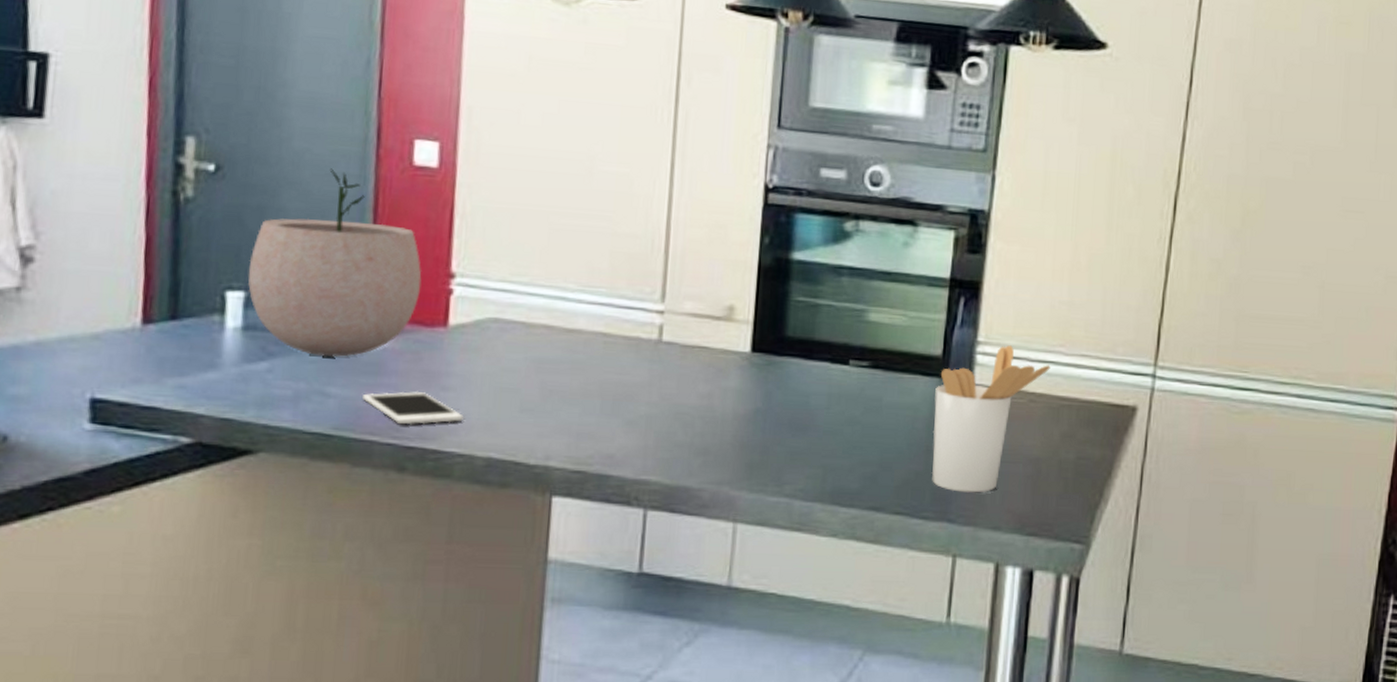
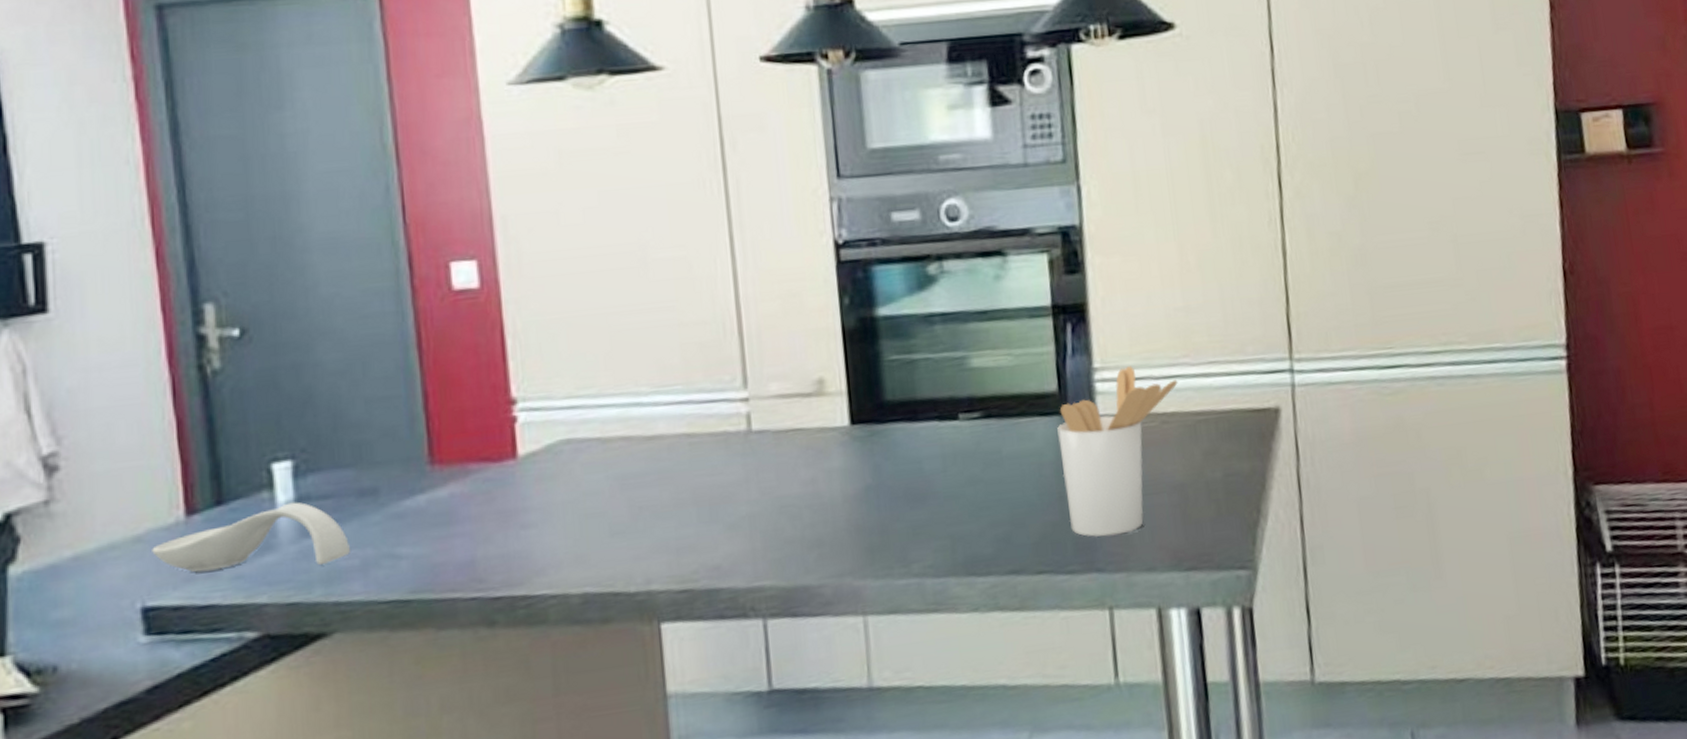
spoon rest: none [107,329,285,389] -> present [152,502,350,572]
plant pot: present [248,168,422,358] -> none [291,310,482,516]
cell phone: present [363,391,465,425] -> none [437,534,552,575]

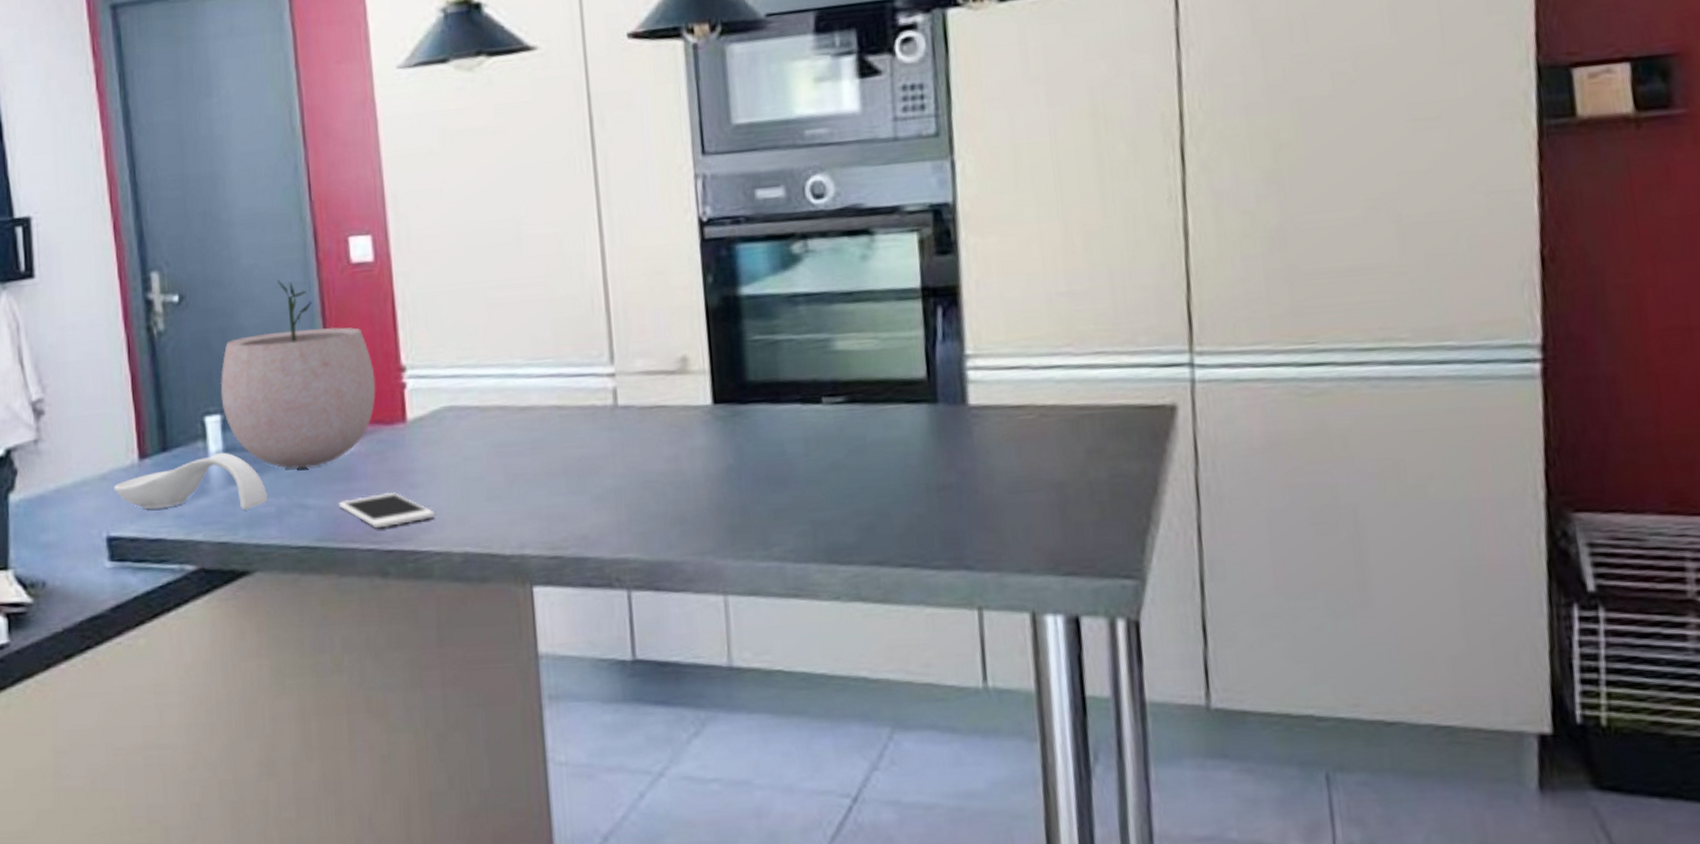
plant pot: none [291,310,482,516] -> present [220,280,376,469]
cell phone: none [437,534,552,575] -> present [339,492,436,529]
utensil holder: present [1057,366,1178,537] -> none [925,354,1059,533]

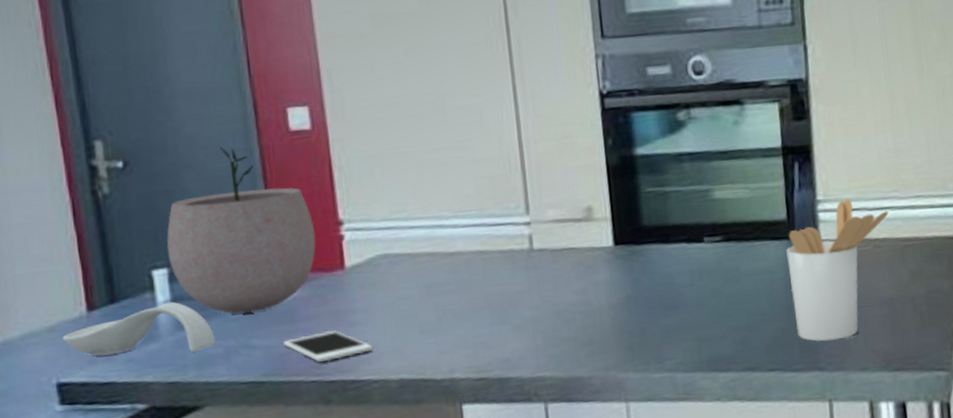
utensil holder: none [925,354,1059,533] -> present [786,199,889,342]

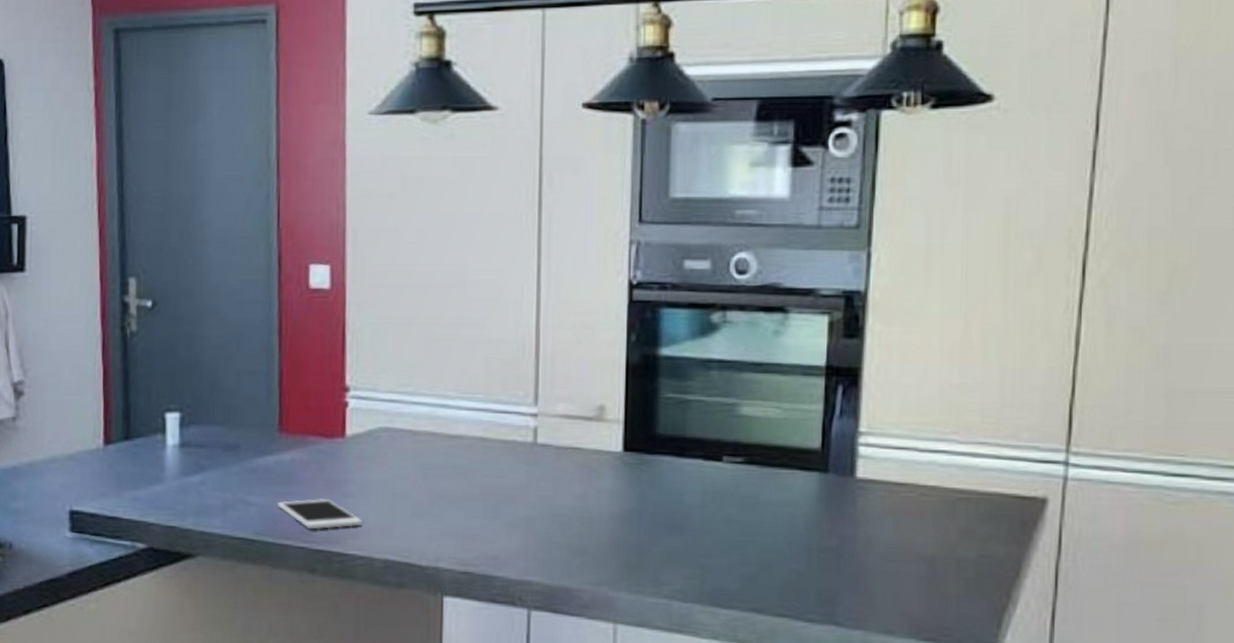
spoon rest: present [62,301,215,356] -> none [79,446,215,499]
plant pot: present [166,146,316,314] -> none [181,297,321,469]
utensil holder: present [786,199,889,342] -> none [814,435,943,595]

